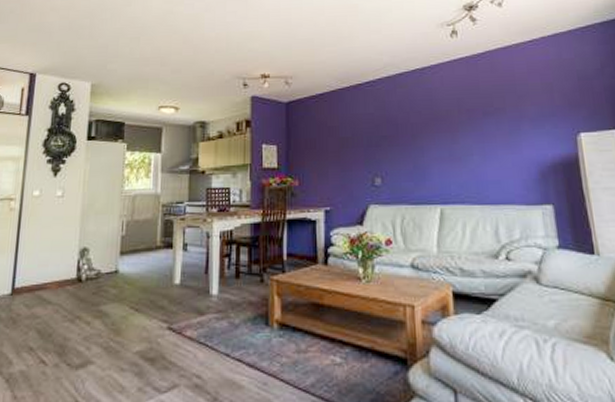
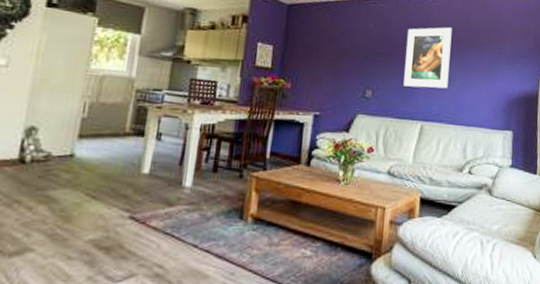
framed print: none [409,97,465,169] -> present [403,27,452,89]

